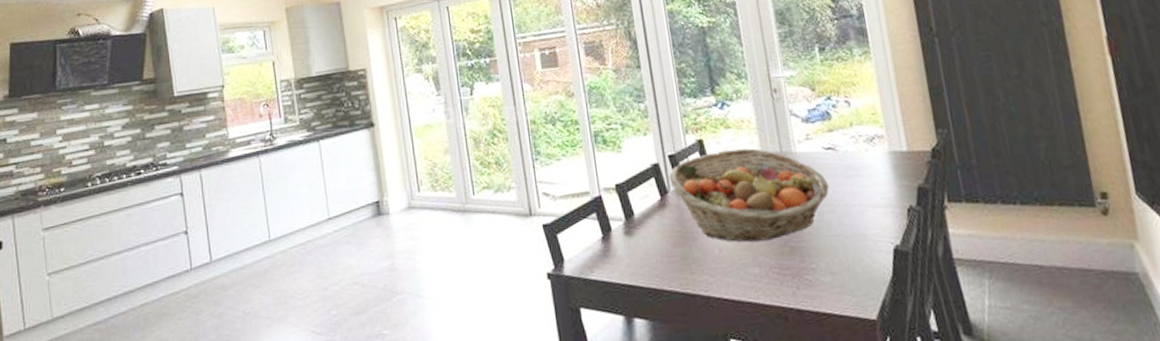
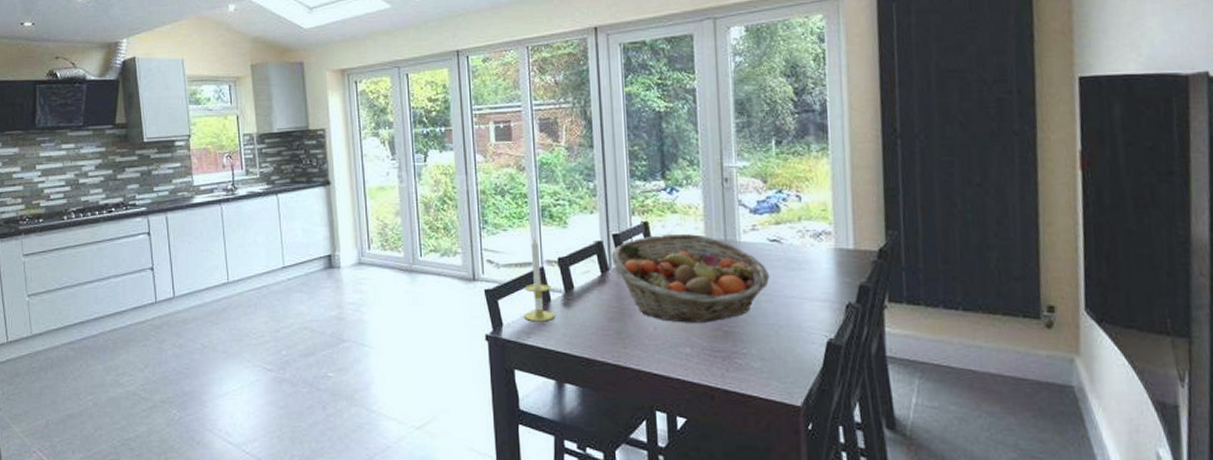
candle: none [583,164,618,255] -> present [524,237,556,322]

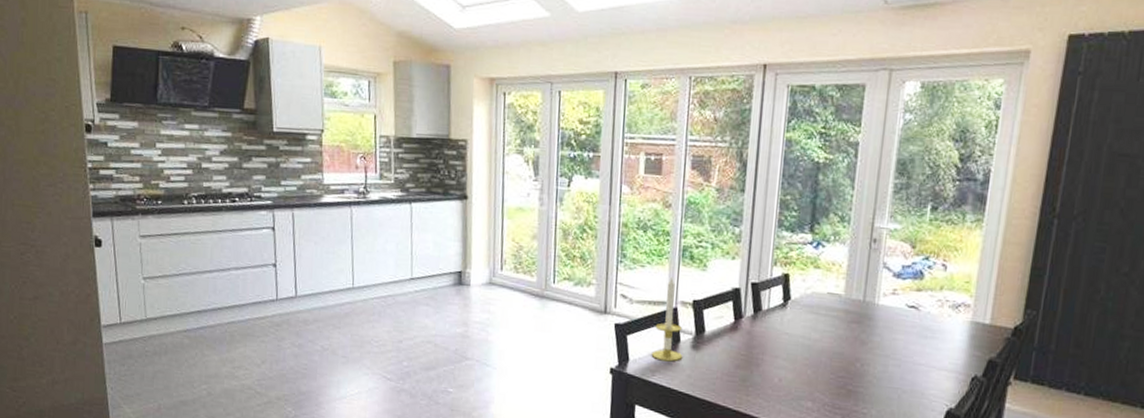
fruit basket: present [611,233,770,323] -> none [747,288,902,380]

